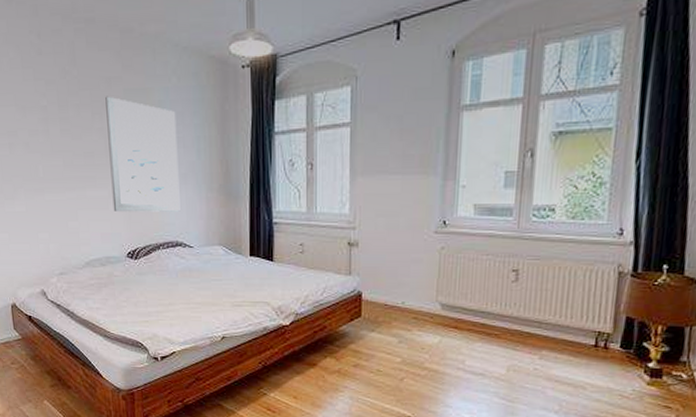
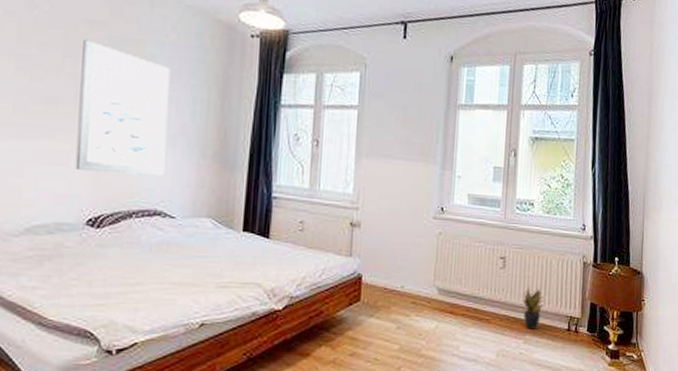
potted plant: none [538,300,566,345] -> present [522,287,545,330]

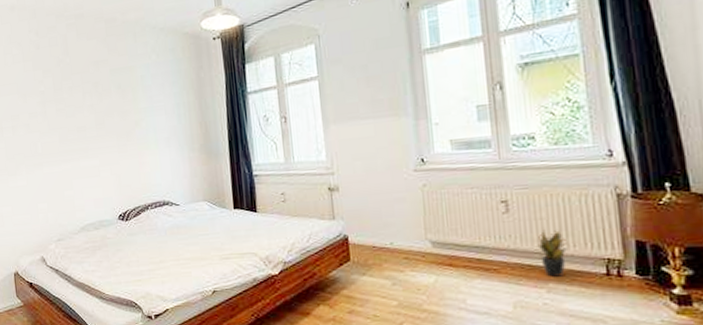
wall art: present [75,39,171,177] -> none [94,76,166,178]

